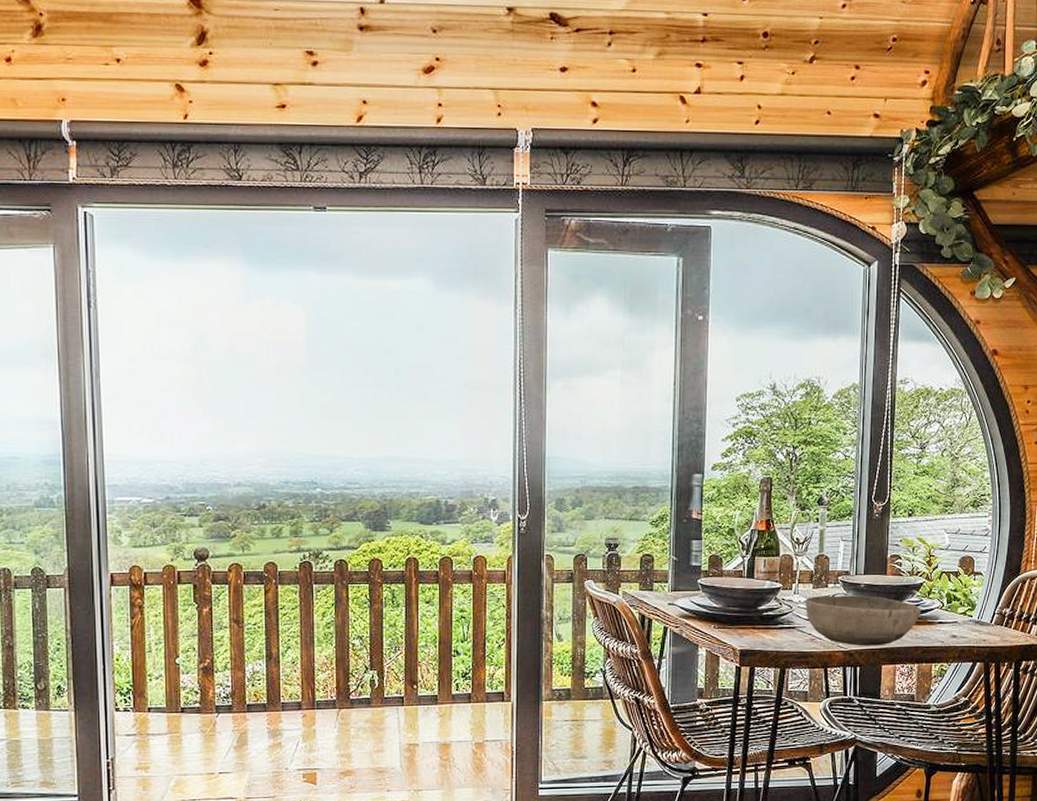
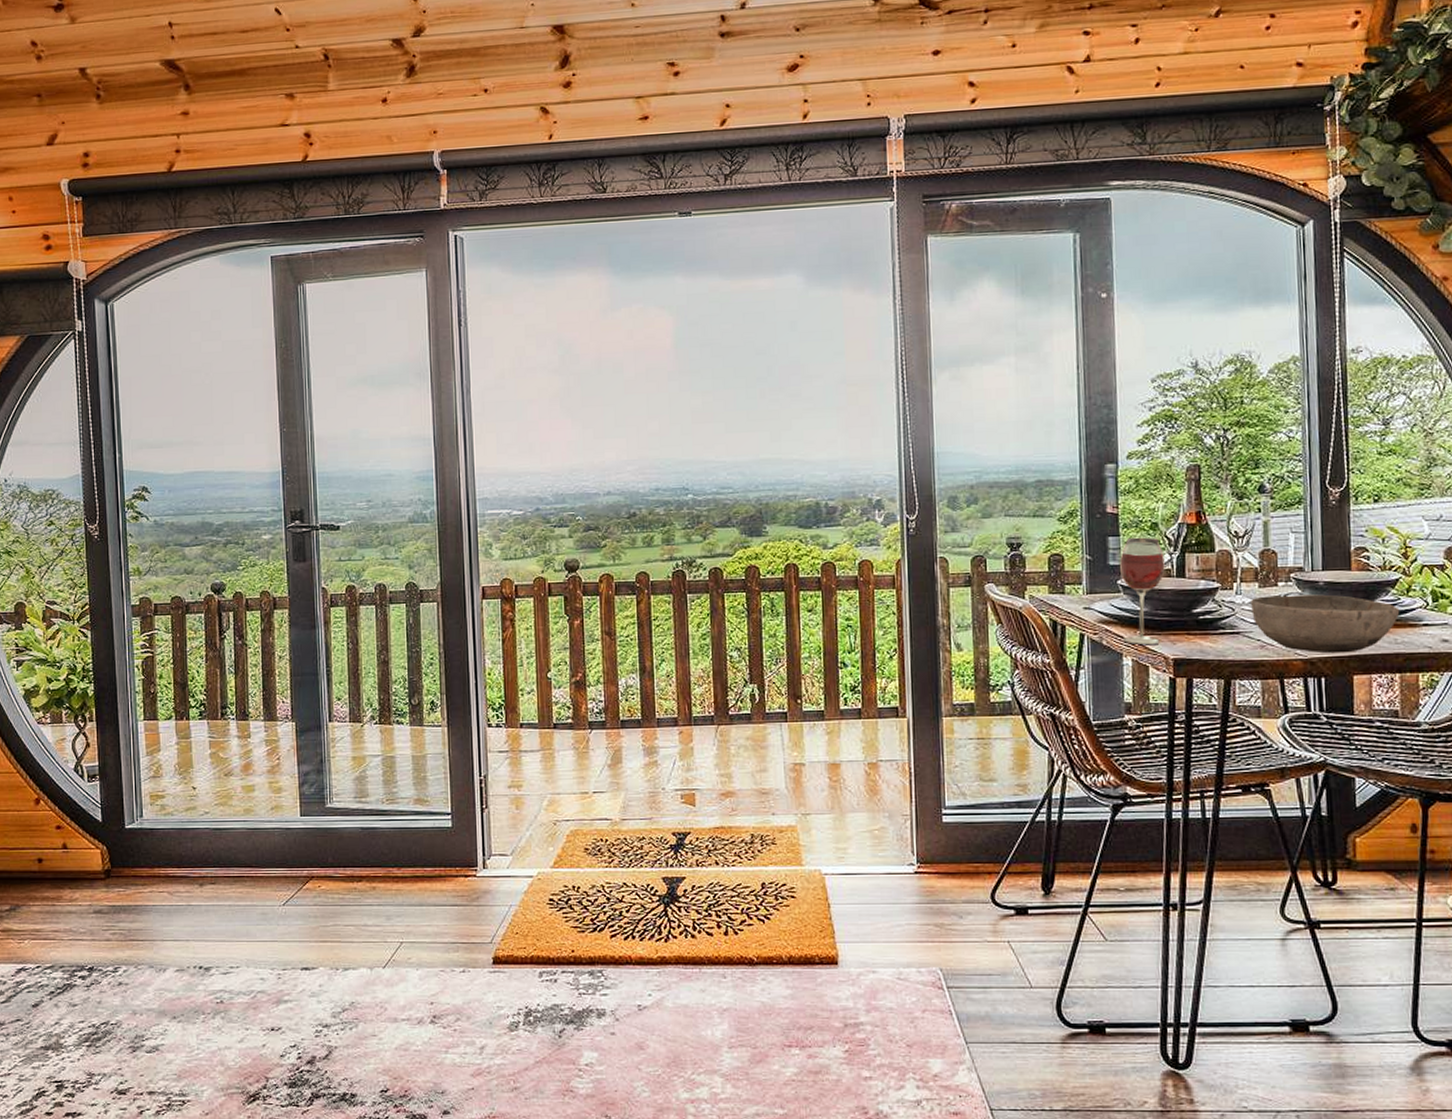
wineglass: none [699,541,738,637] -> present [1120,537,1165,644]

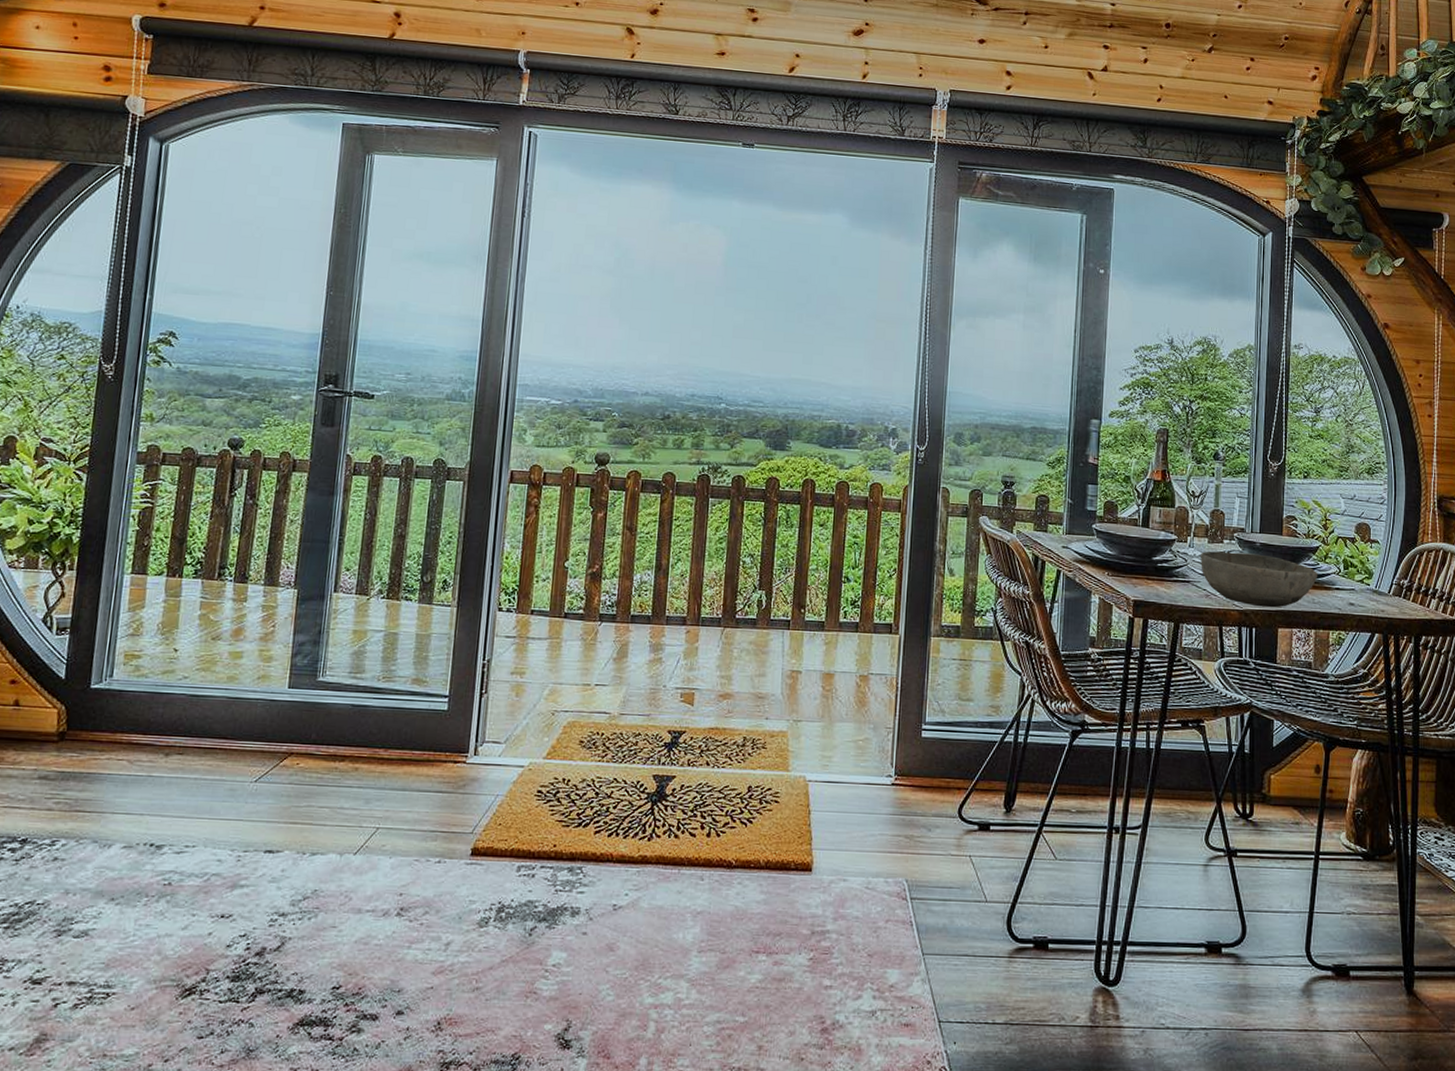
wineglass: present [1120,537,1165,644] -> none [1093,487,1133,585]

